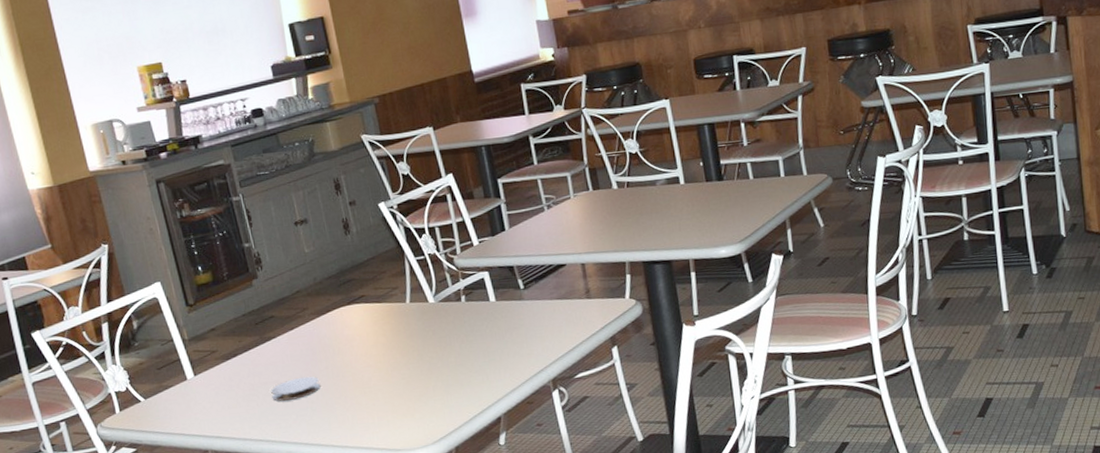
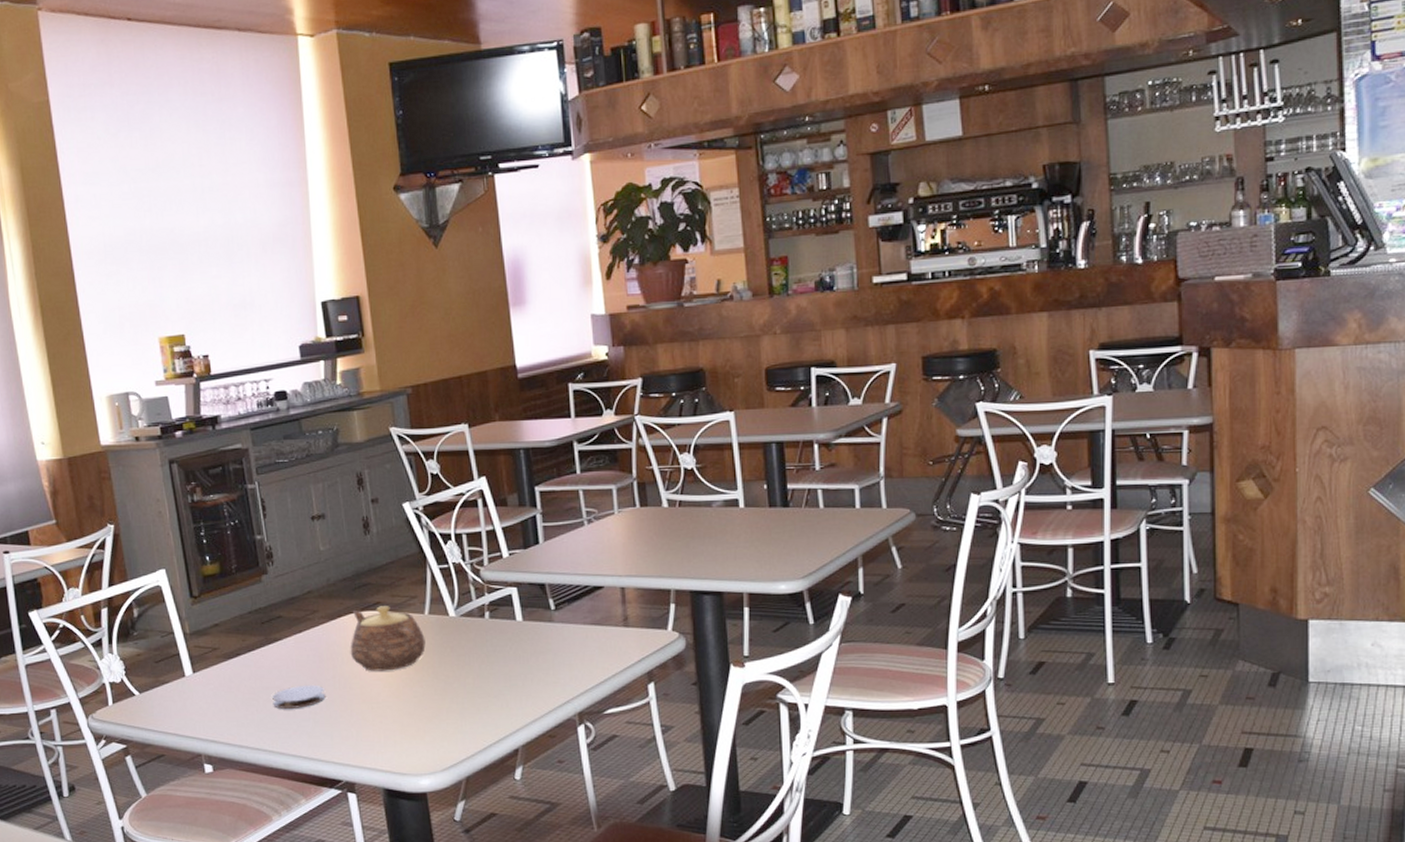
teapot: none [339,298,409,359] -> present [350,606,426,671]

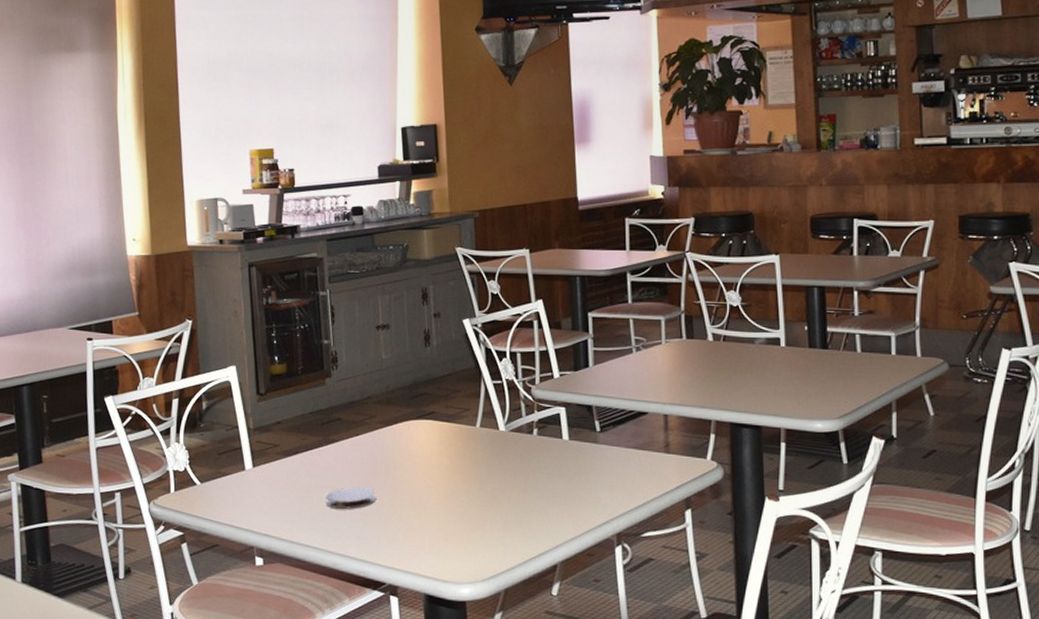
teapot: present [350,606,426,671] -> none [403,416,475,479]

